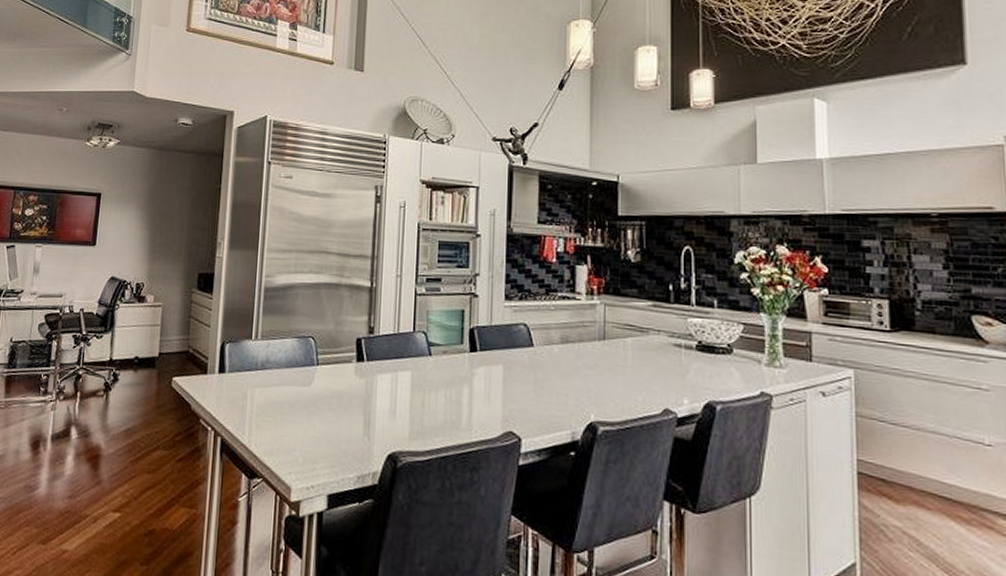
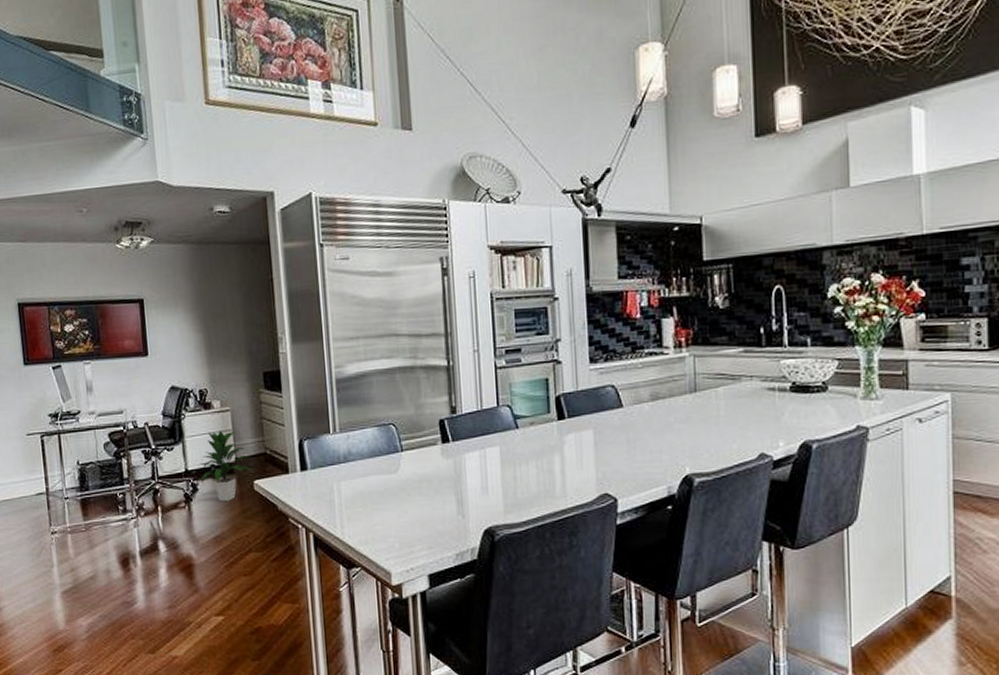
indoor plant: none [122,323,174,395] -> present [199,430,252,501]

